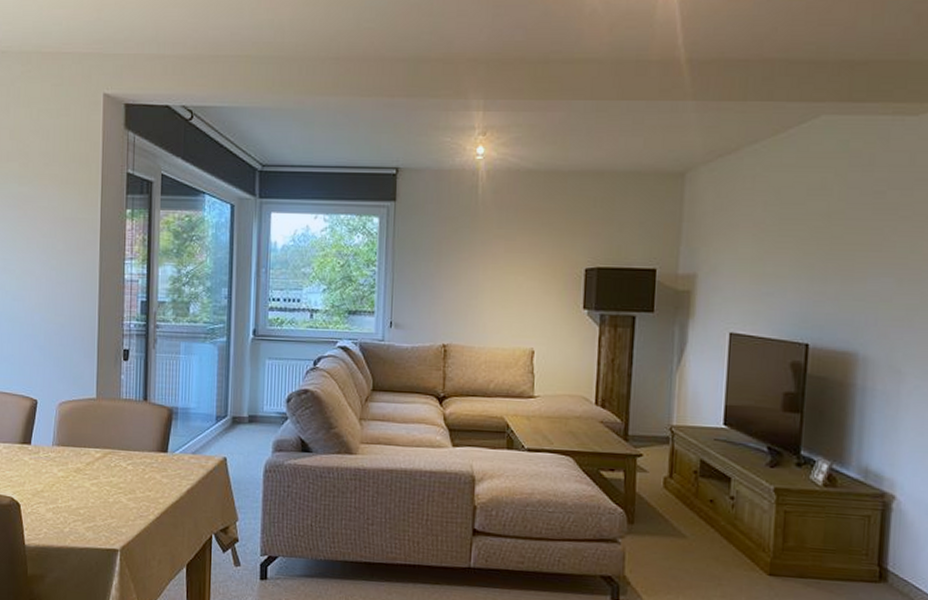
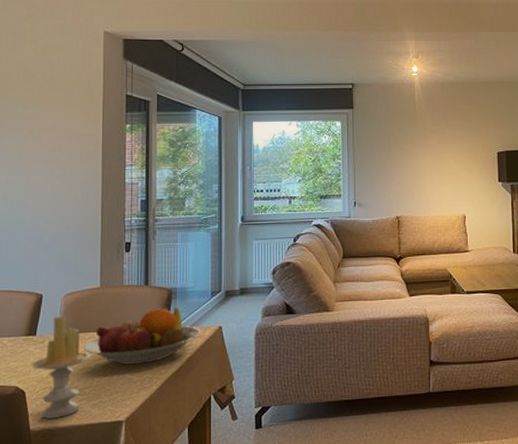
candle: none [26,426,86,537] -> present [32,316,91,419]
fruit bowl: none [78,426,203,490] -> present [83,306,201,365]

